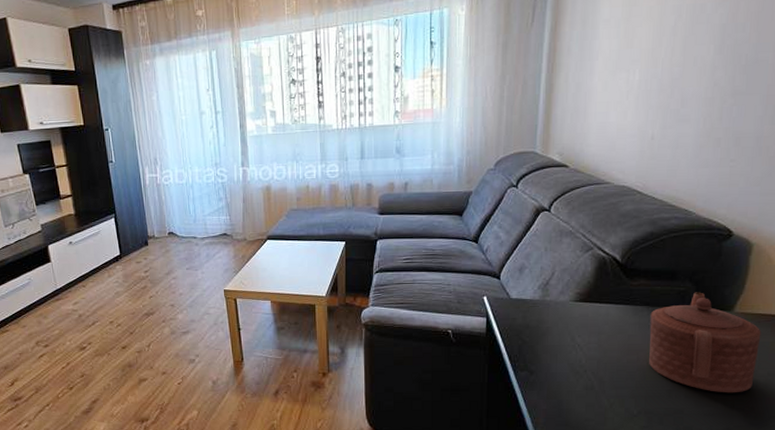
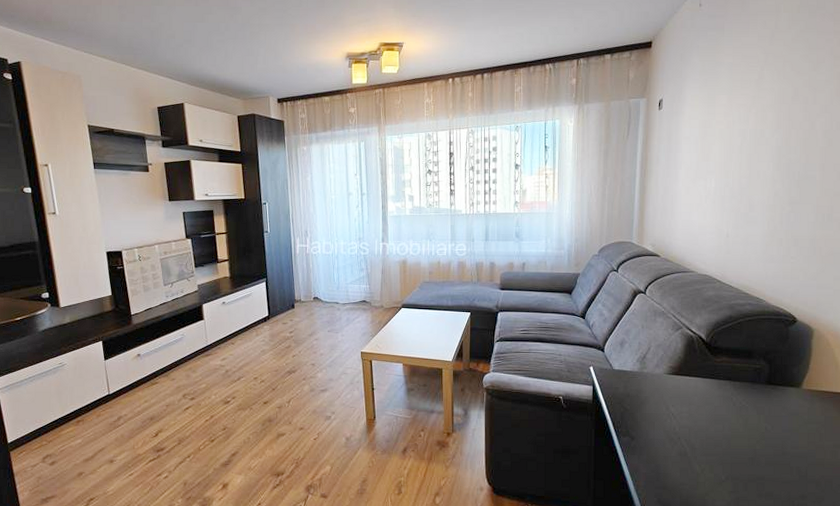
teapot: present [649,292,761,393] -> none [732,370,826,462]

